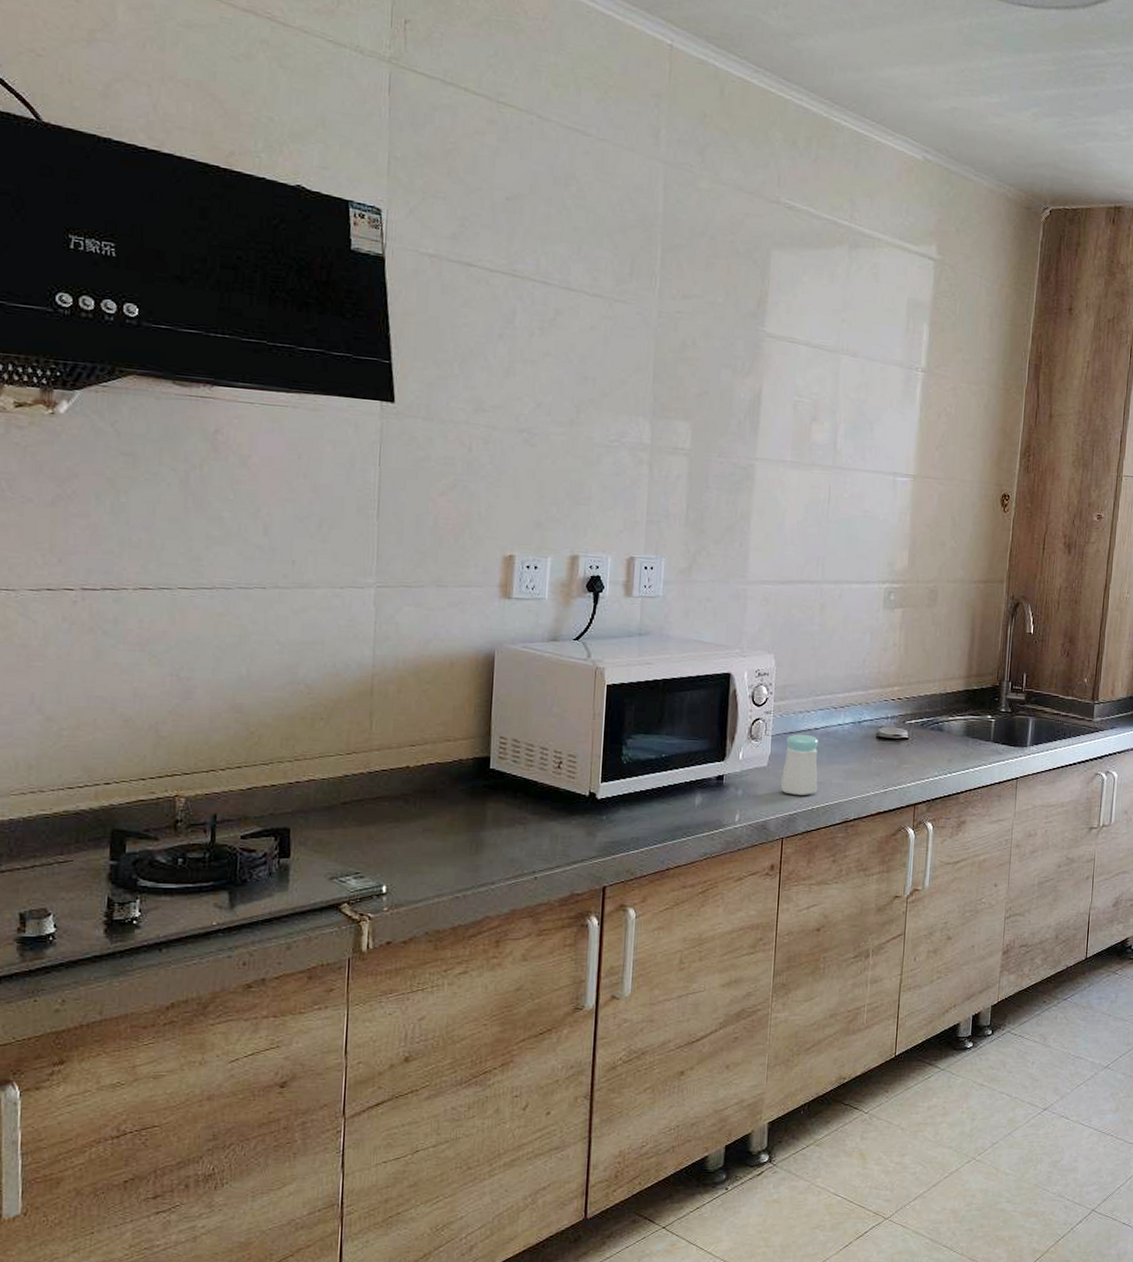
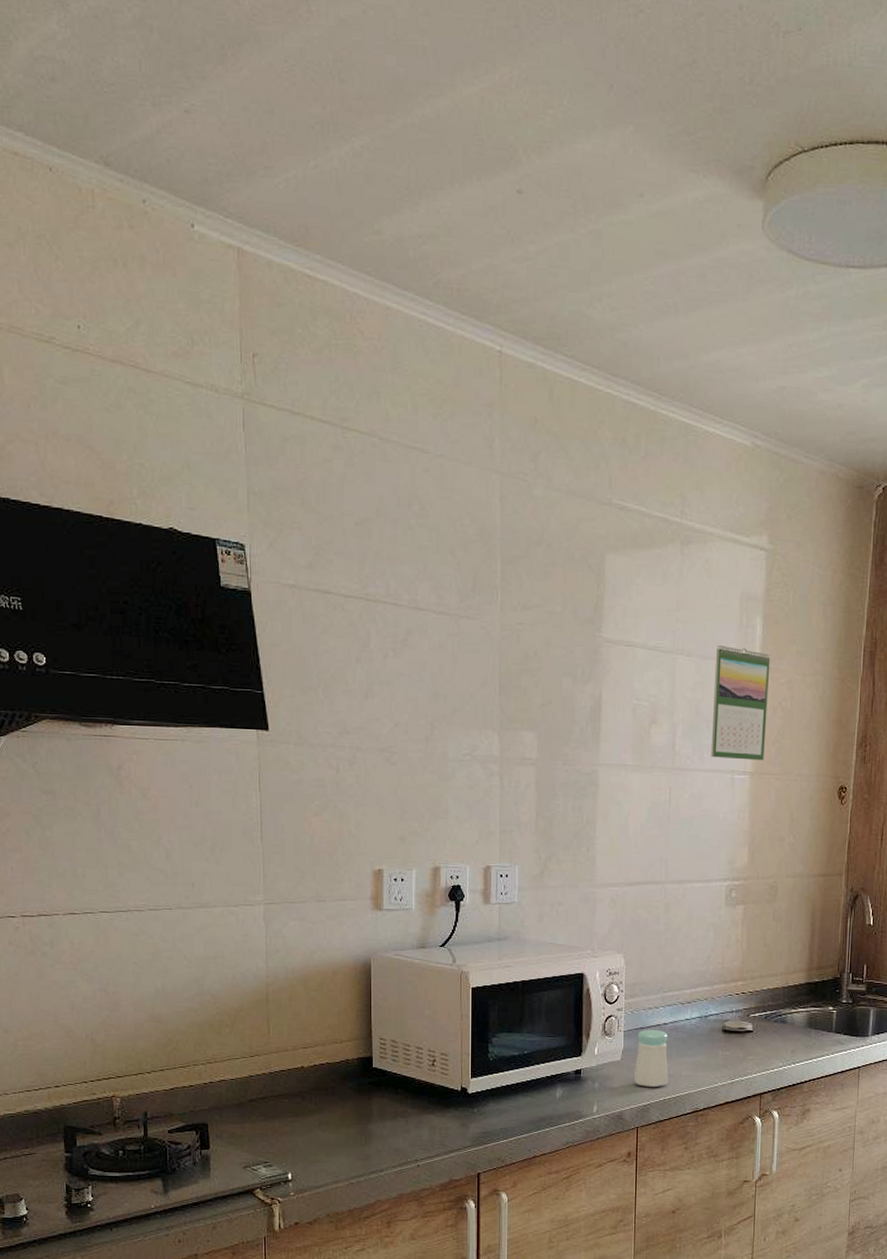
calendar: none [873,348,936,465] -> present [711,646,771,761]

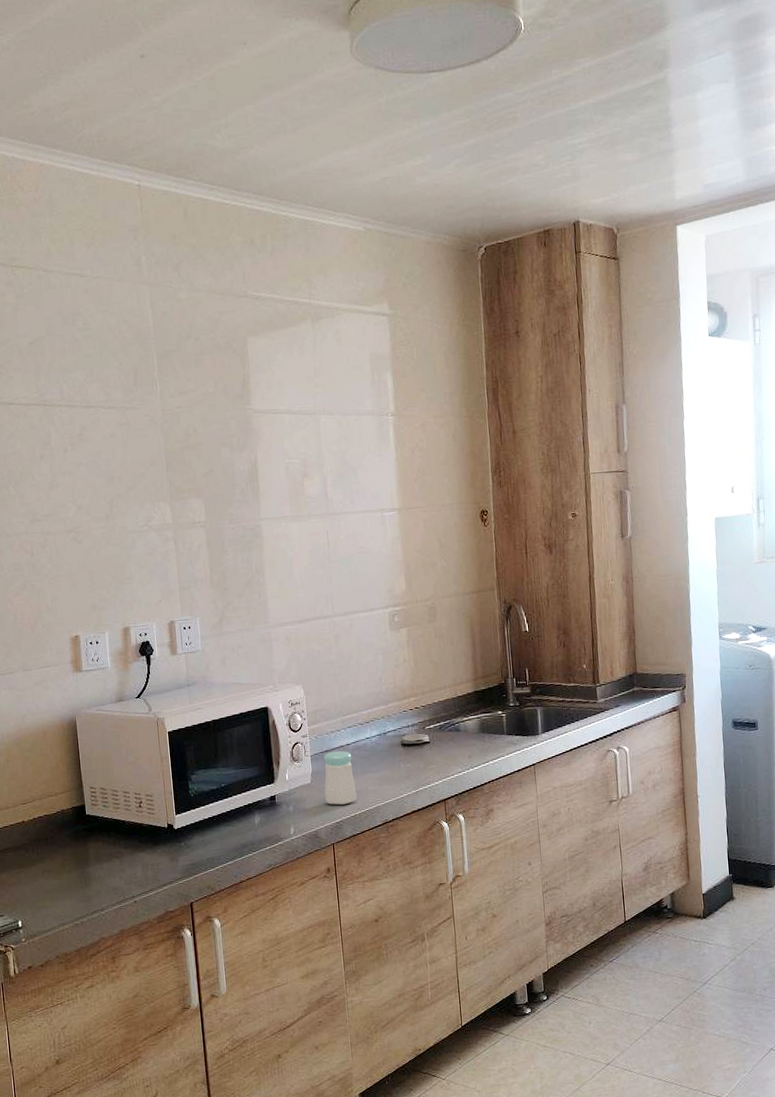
calendar: present [711,646,771,761] -> none [353,401,409,500]

